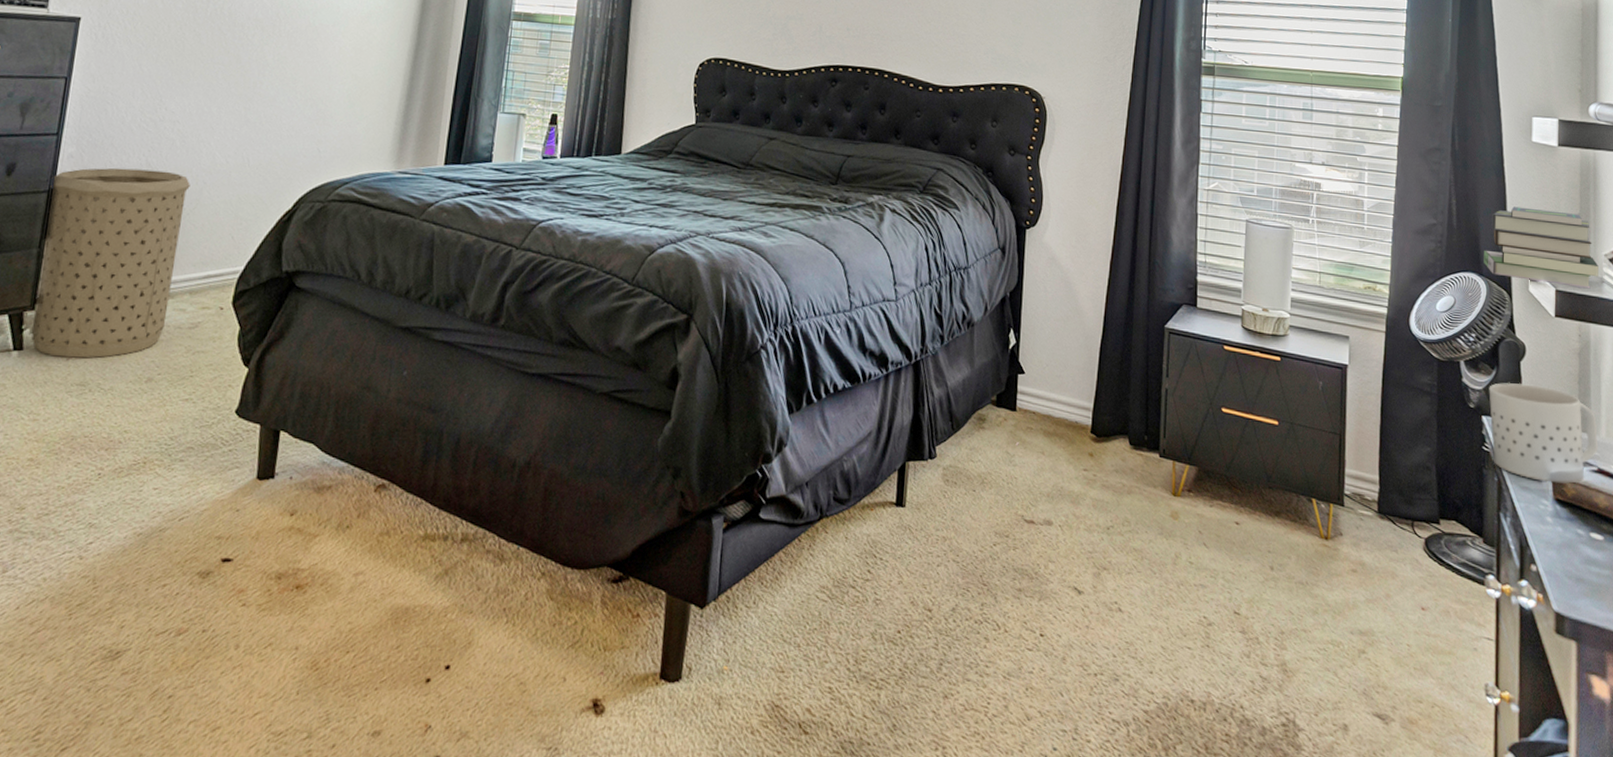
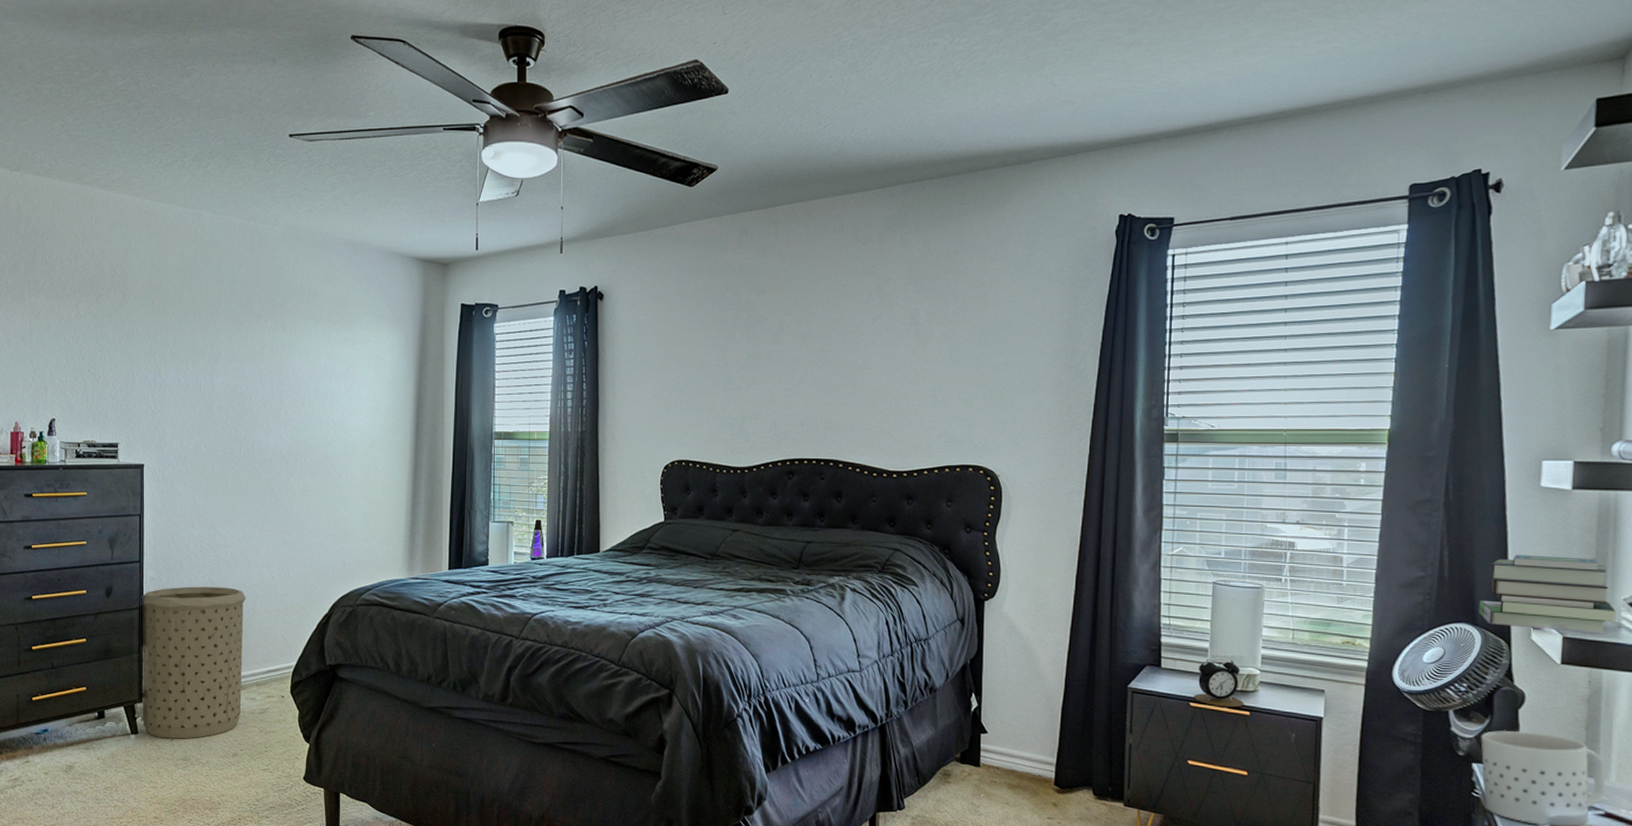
alarm clock: none [1228,298,1275,352] -> present [1194,657,1244,708]

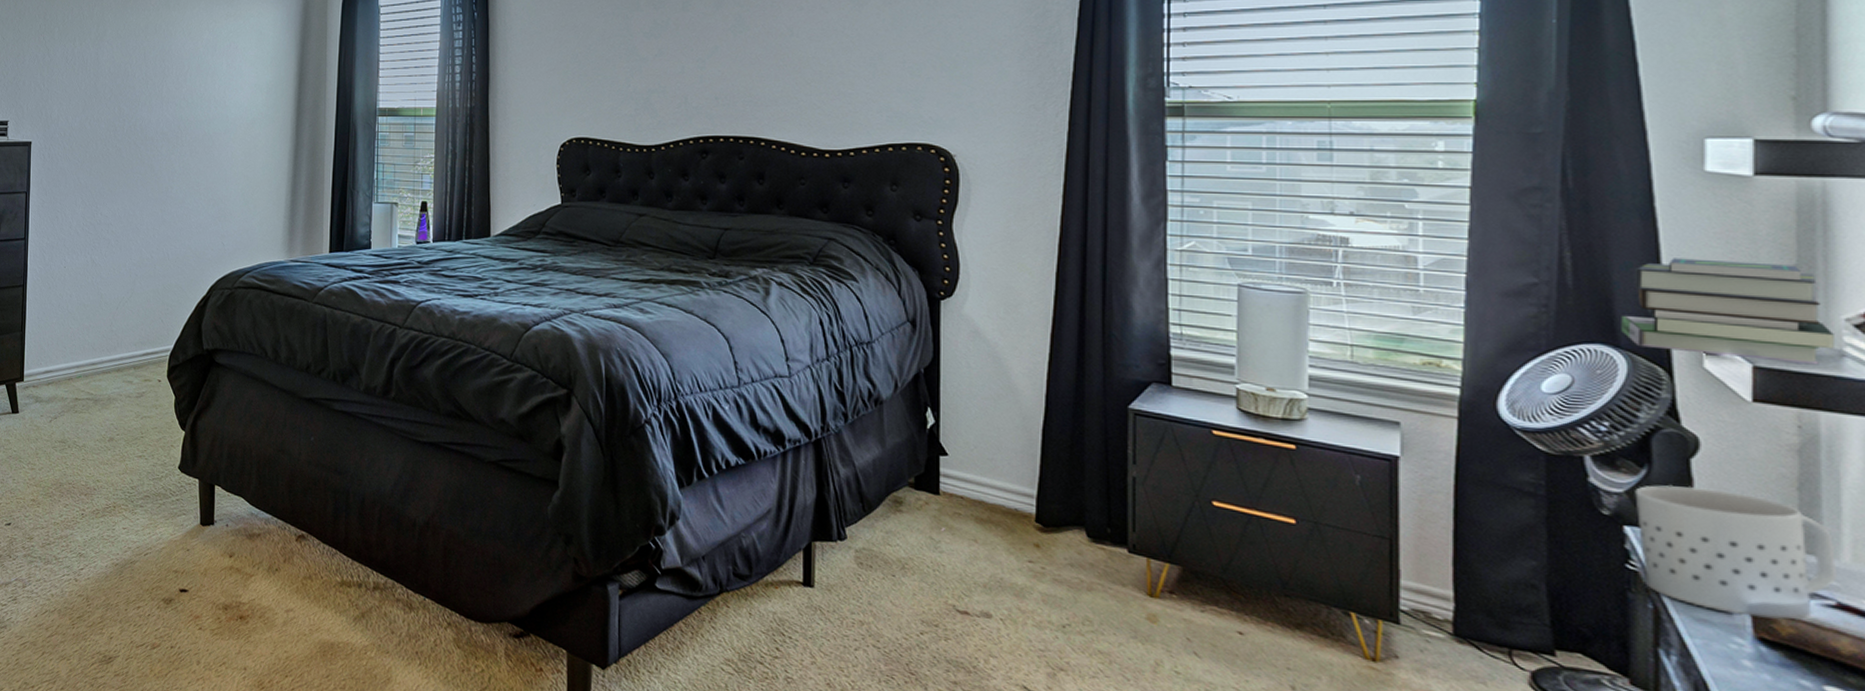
laundry basket: present [140,586,246,739] -> none [24,264,125,421]
alarm clock: present [1194,657,1244,708] -> none [1217,376,1287,439]

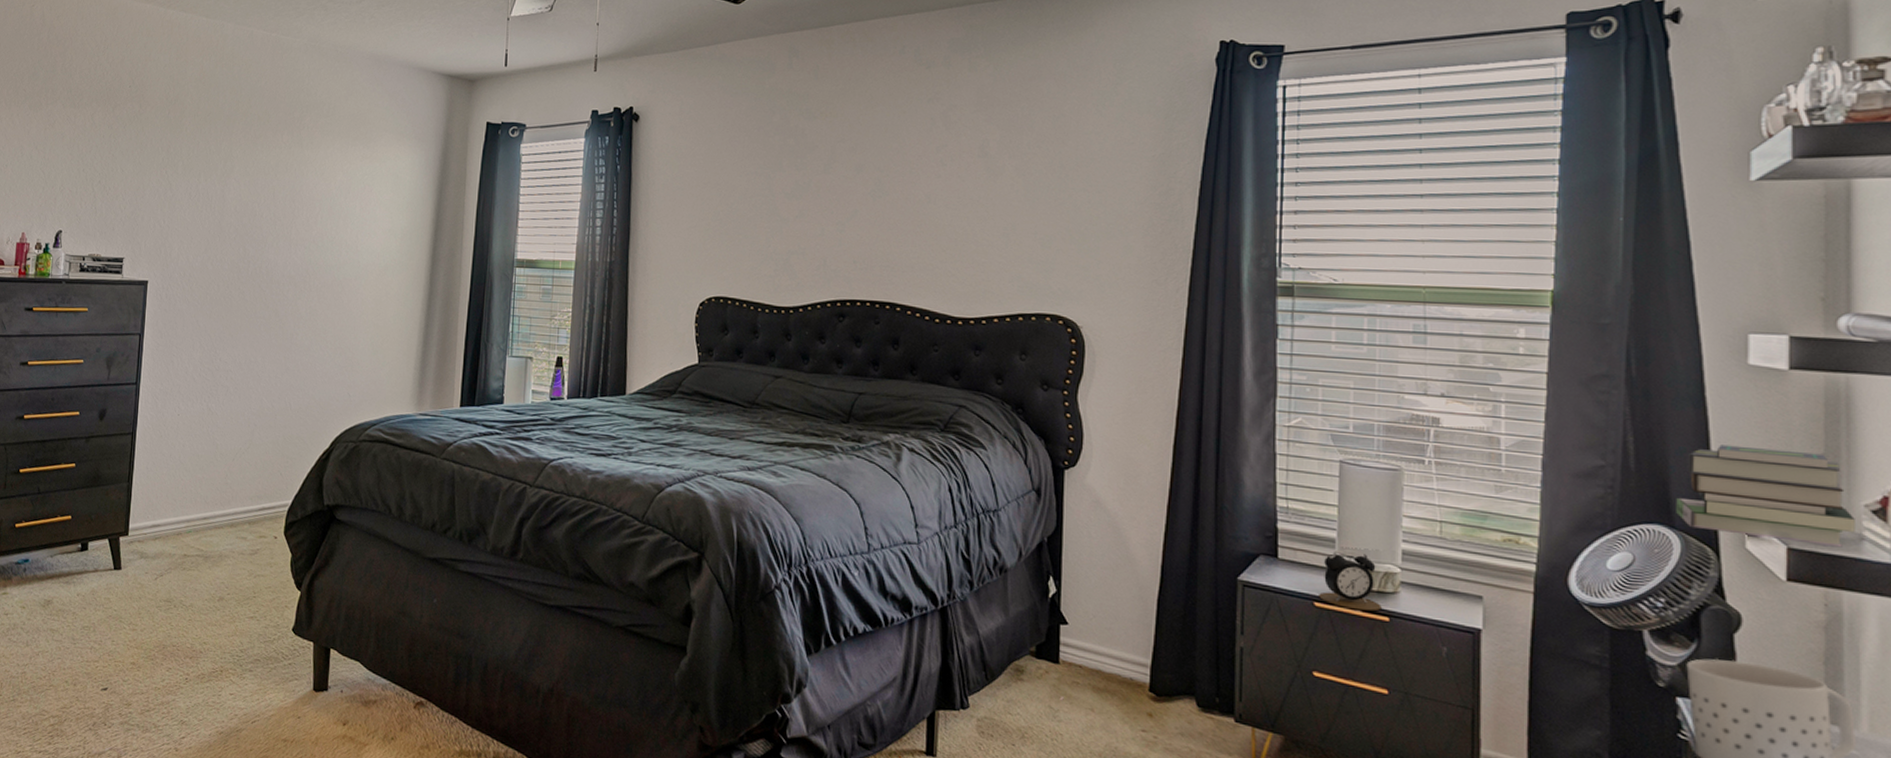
alarm clock: none [1217,376,1287,439] -> present [1319,549,1382,612]

